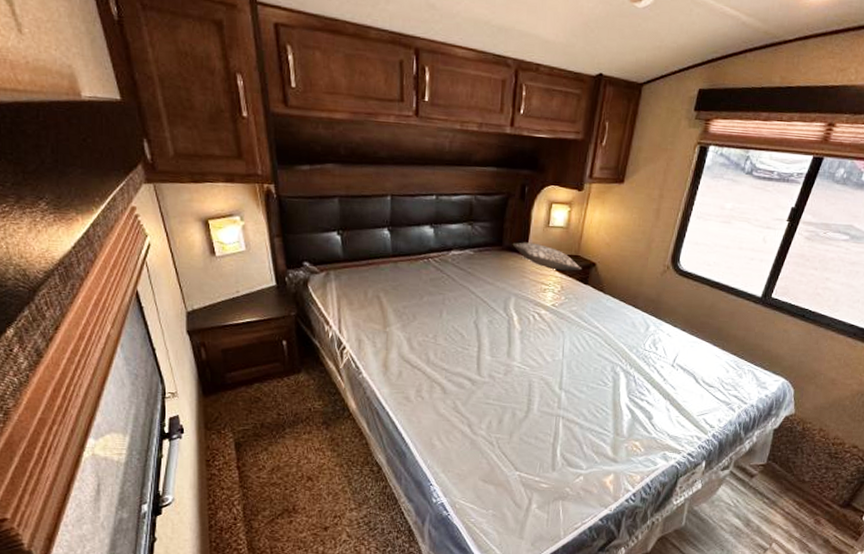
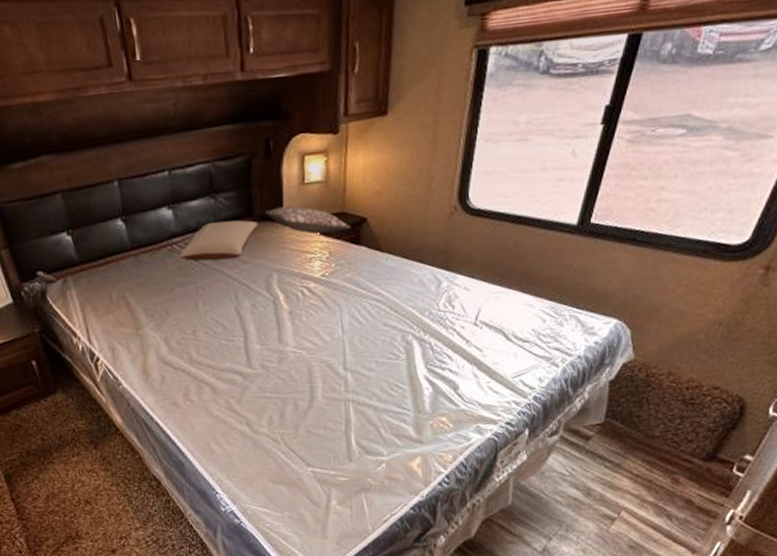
pillow: none [433,245,505,279] -> present [178,220,258,261]

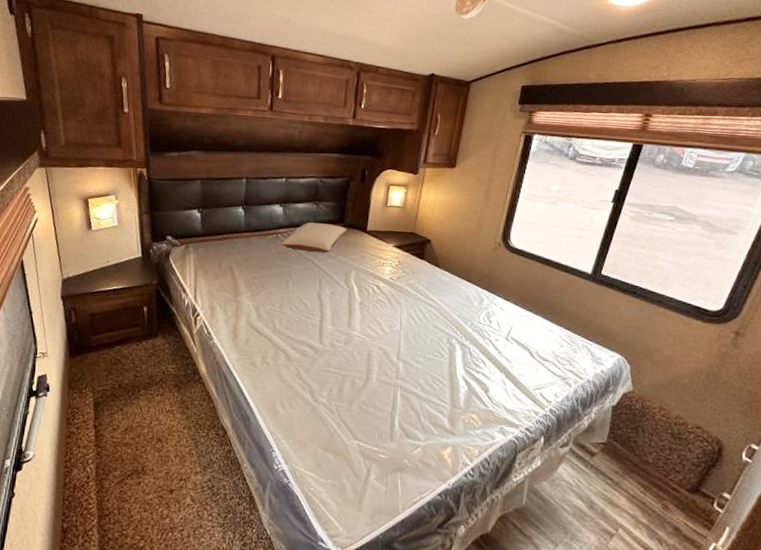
pillow: present [264,206,351,234] -> none [353,220,418,247]

